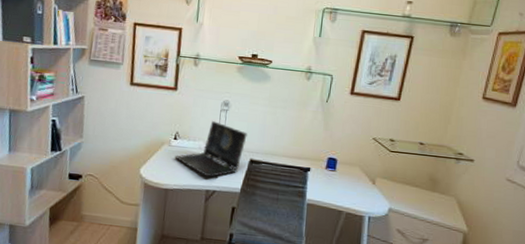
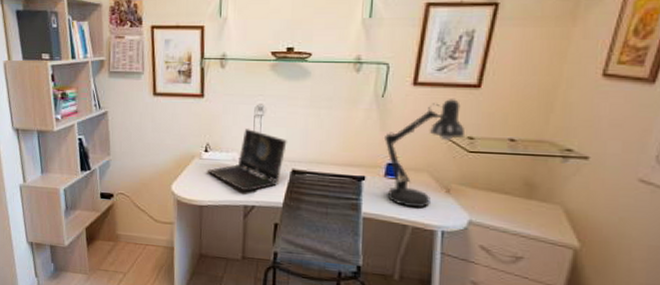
desk lamp: none [327,108,388,197] -> present [385,99,466,208]

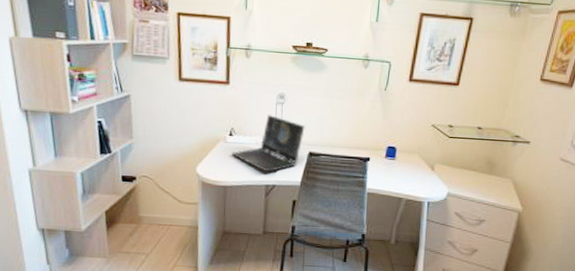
desk lamp: present [385,99,466,208] -> none [386,94,447,184]

